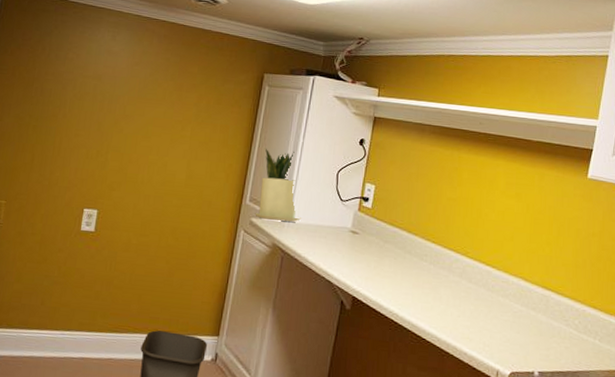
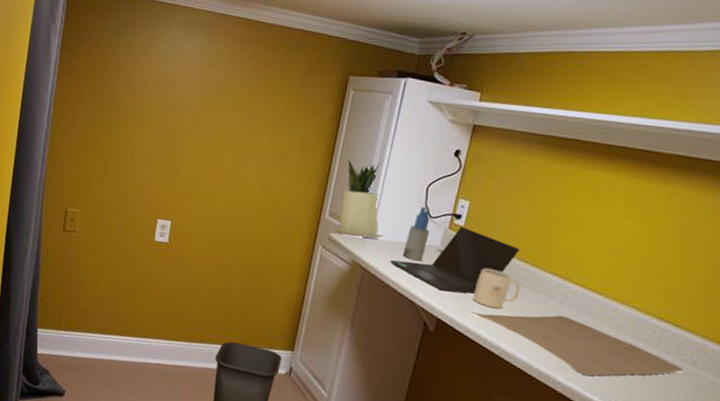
laptop: none [307,208,422,271] -> present [390,226,520,294]
spray bottle: none [319,191,342,242] -> present [403,207,430,261]
towel: none [382,288,569,345] -> present [470,312,684,376]
mug: none [384,247,425,285] -> present [473,268,521,309]

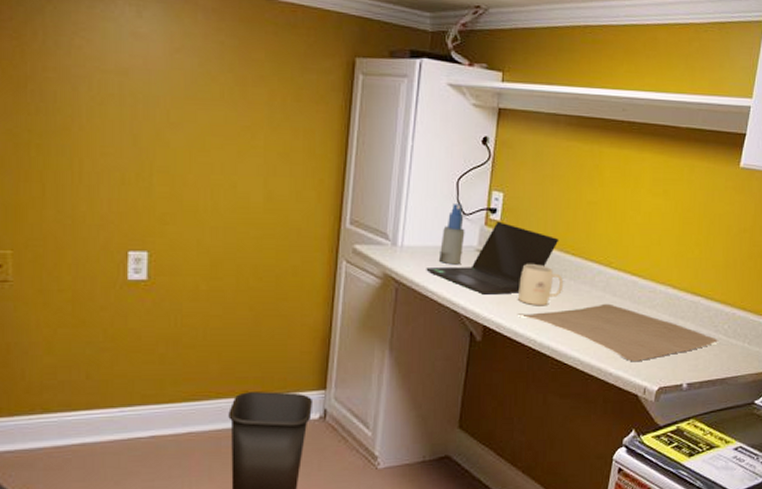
planter: present [334,159,386,239] -> none [358,155,418,245]

